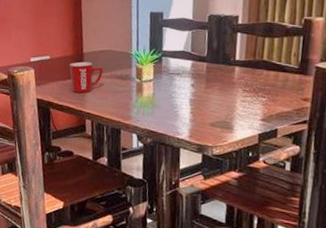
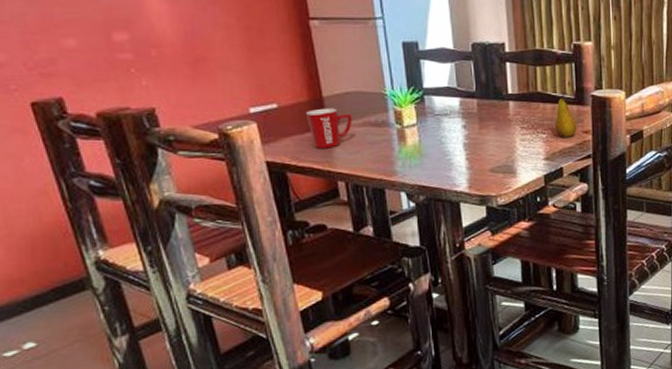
fruit: none [275,62,298,103] -> present [555,92,577,137]

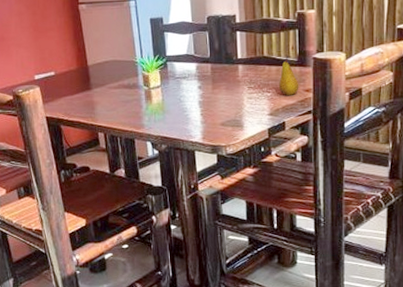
mug: present [305,108,352,148] -> none [75,74,110,106]

